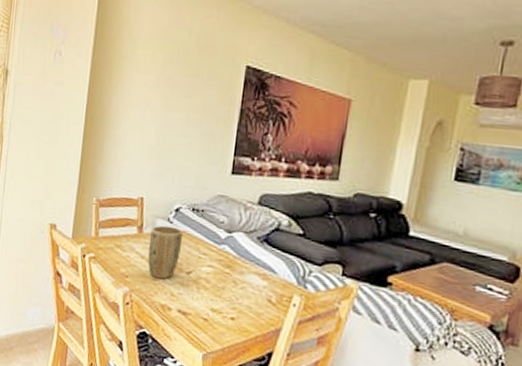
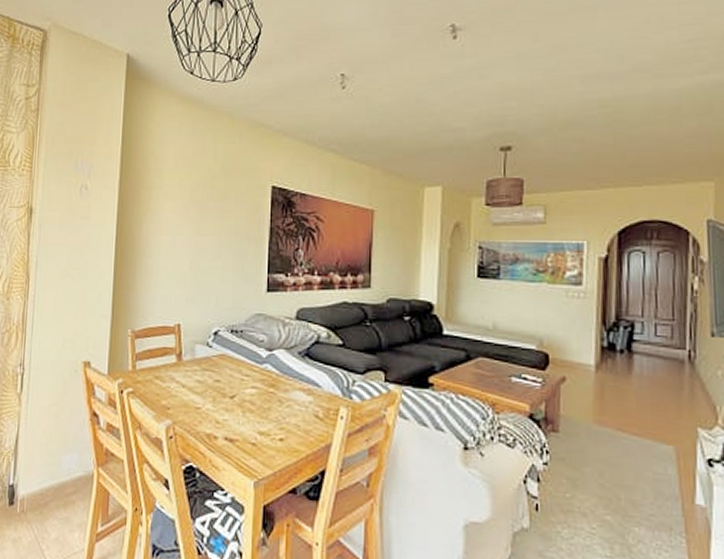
plant pot: present [148,225,184,280] -> none [188,350,224,407]

